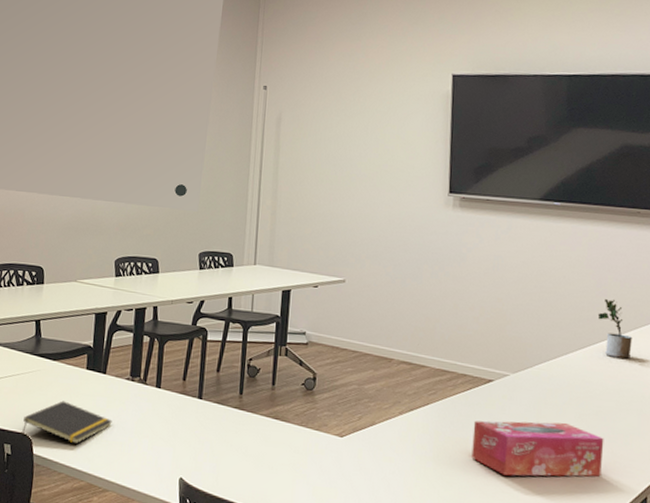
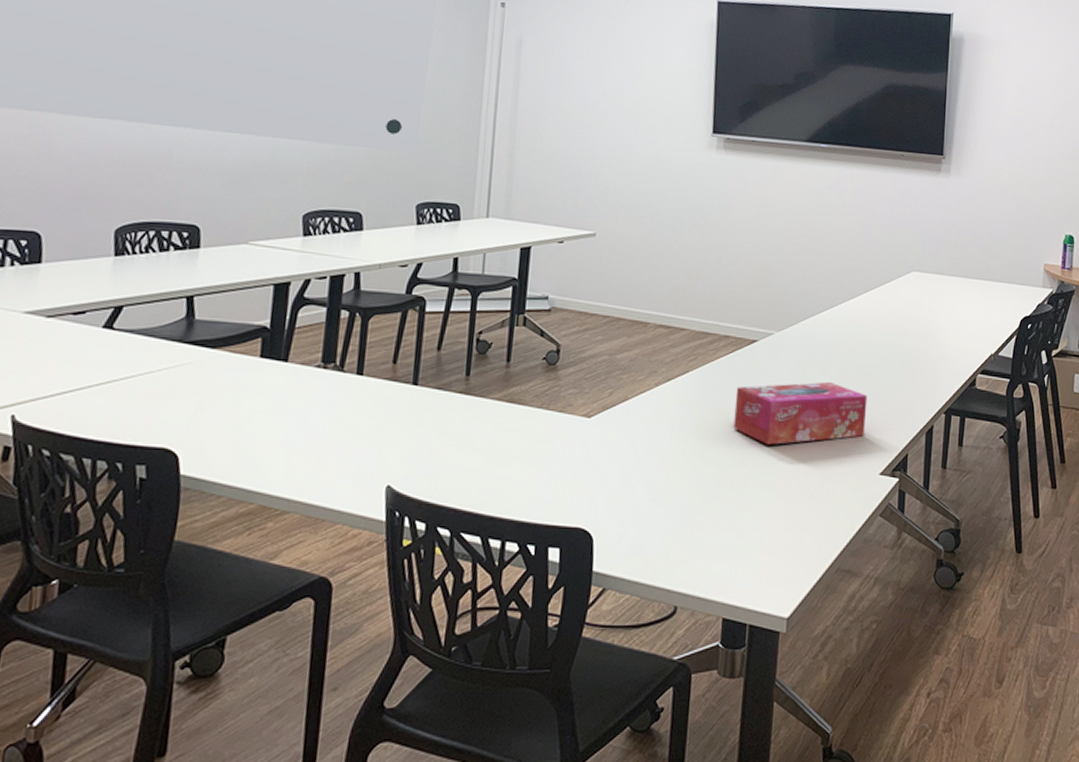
notepad: present [22,400,112,445] -> none [164,400,296,457]
potted plant: present [597,299,633,359] -> none [862,247,896,309]

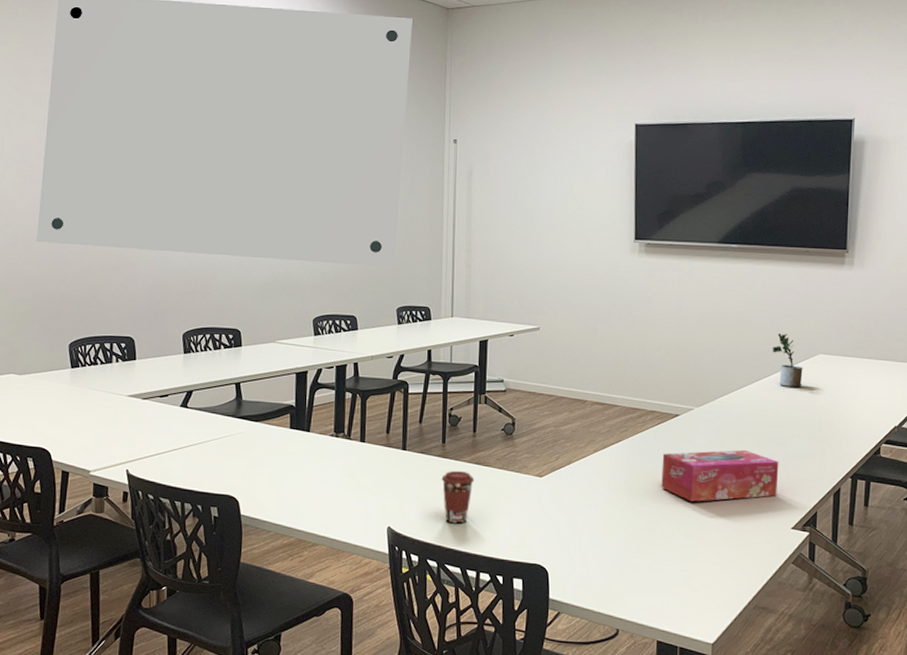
coffee cup: none [462,410,505,479] -> present [441,470,475,524]
potted plant: none [862,247,896,309] -> present [772,334,803,387]

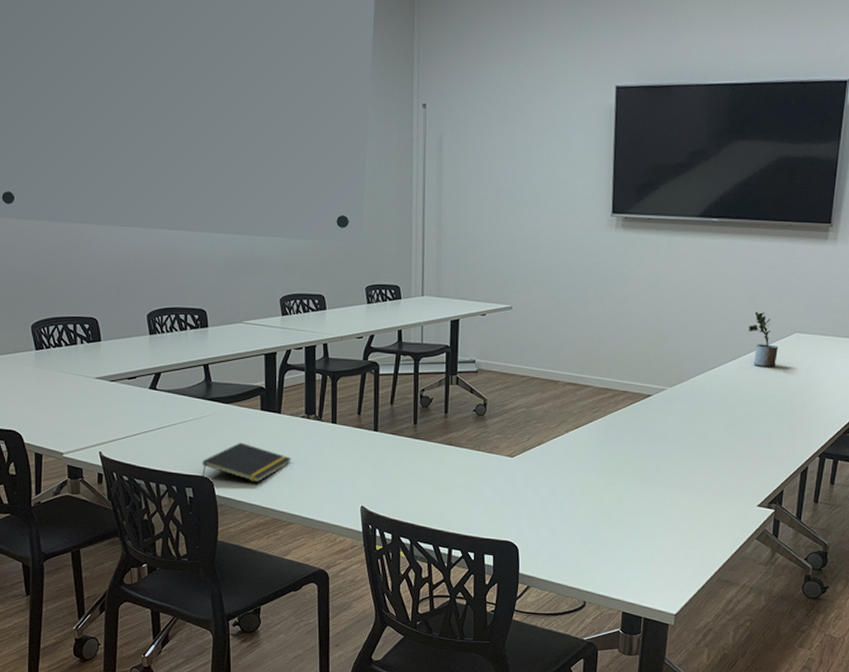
notepad: none [228,461,319,502] -> present [202,442,291,483]
coffee cup: present [441,470,475,524] -> none [413,451,446,503]
tissue box: present [661,449,779,502] -> none [631,429,749,481]

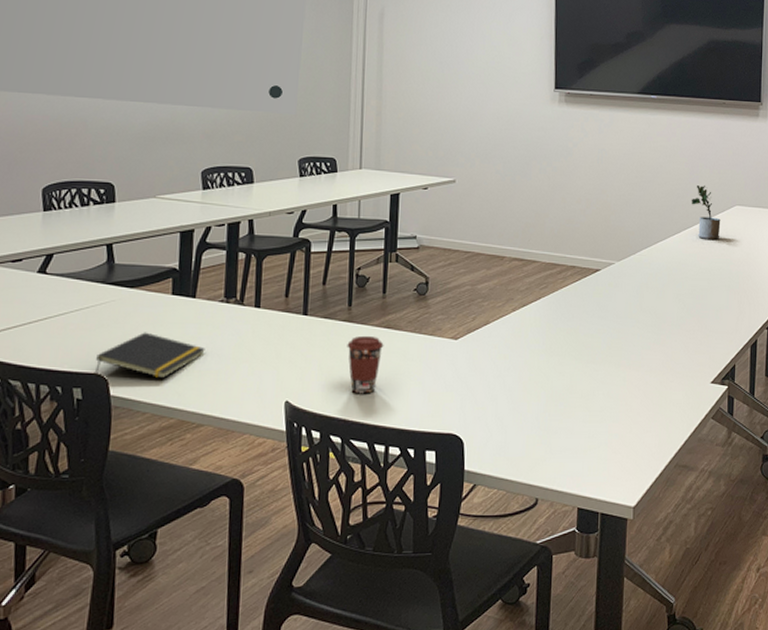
coffee cup: none [413,451,446,503] -> present [347,335,384,394]

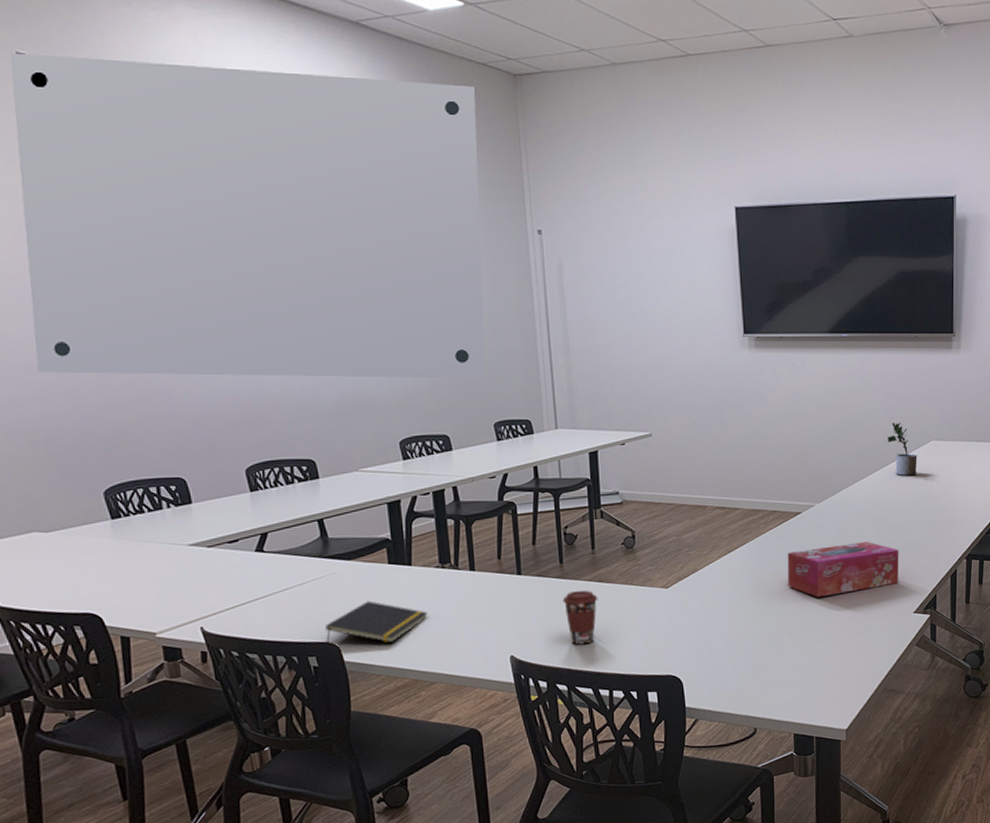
tissue box: none [582,303,699,359] -> present [787,541,899,597]

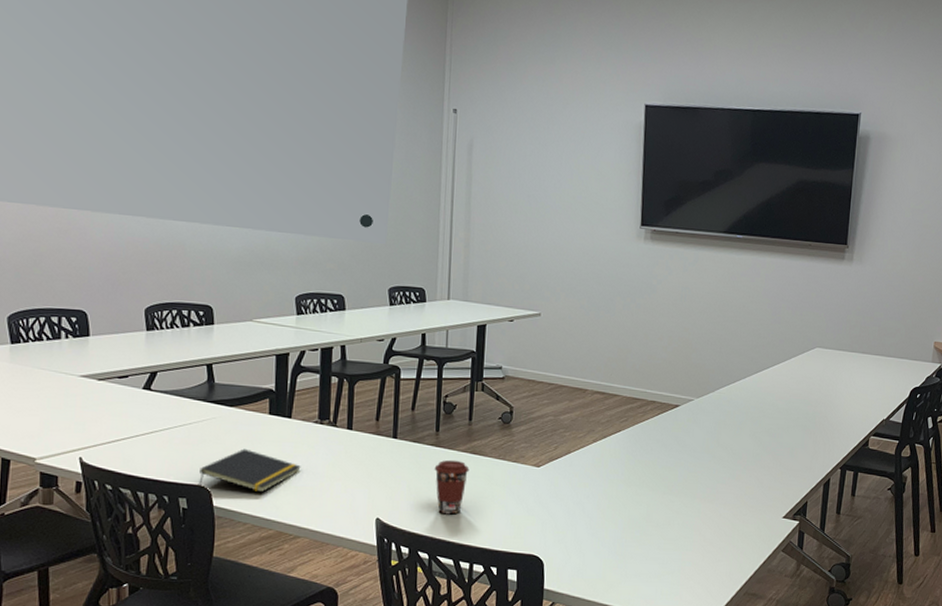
tissue box: present [787,541,899,597] -> none [659,440,774,492]
potted plant: present [887,423,917,476] -> none [772,326,801,380]

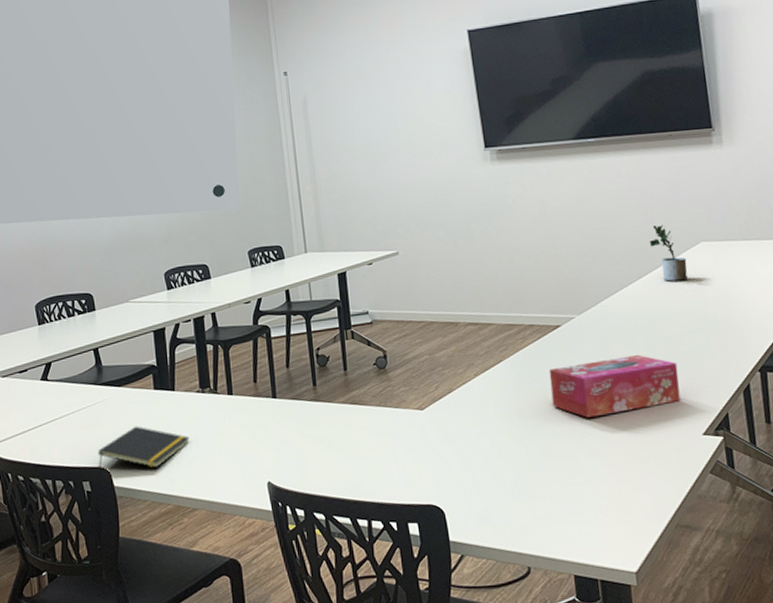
coffee cup: present [434,459,470,515] -> none [317,413,353,471]
tissue box: none [659,440,774,492] -> present [549,354,681,418]
potted plant: none [772,326,801,380] -> present [649,225,688,282]

